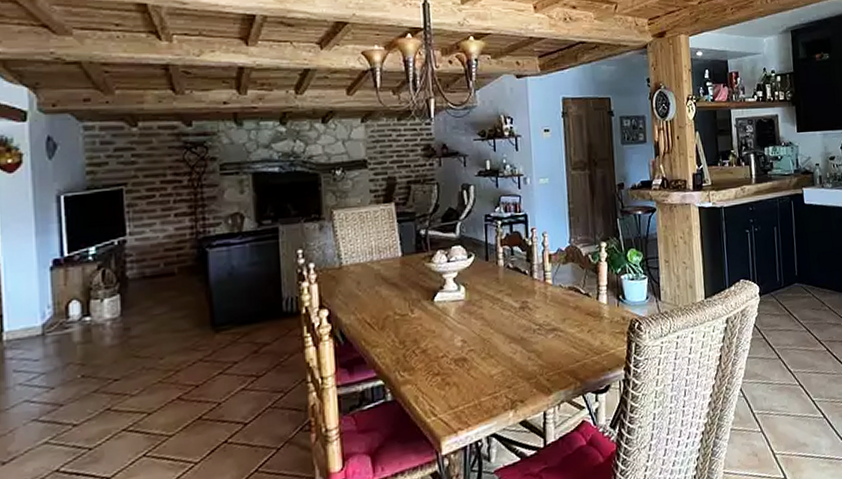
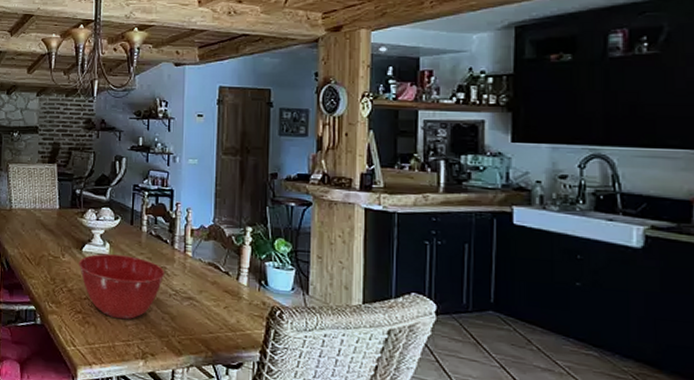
mixing bowl: none [431,296,527,371] -> present [79,254,165,320]

